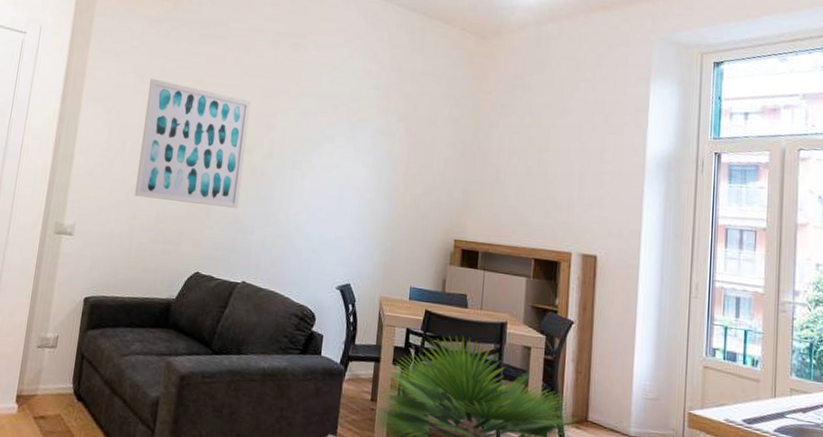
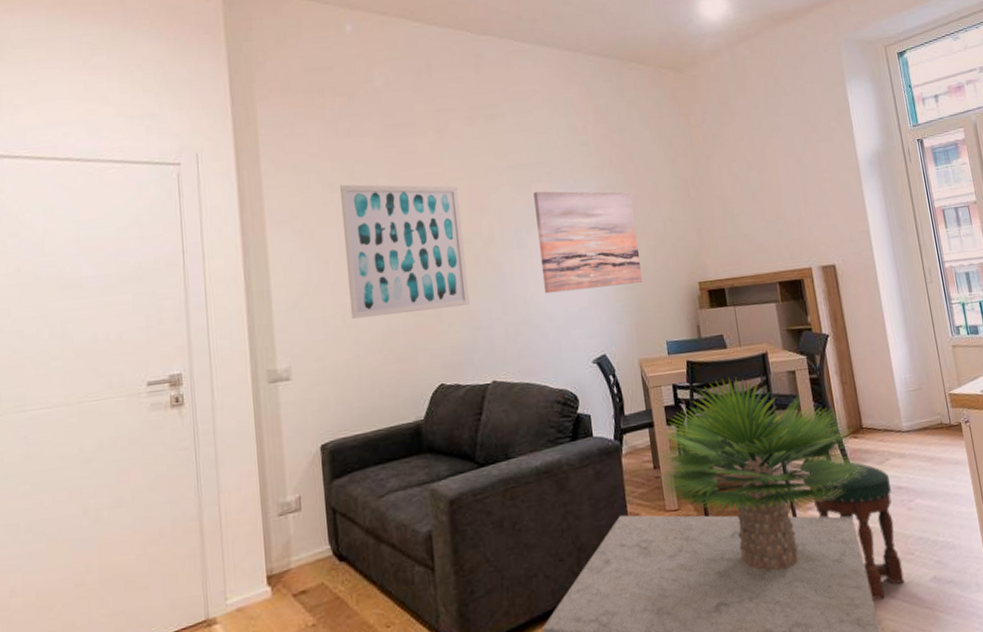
wall art: none [308,121,409,226] -> present [533,191,643,294]

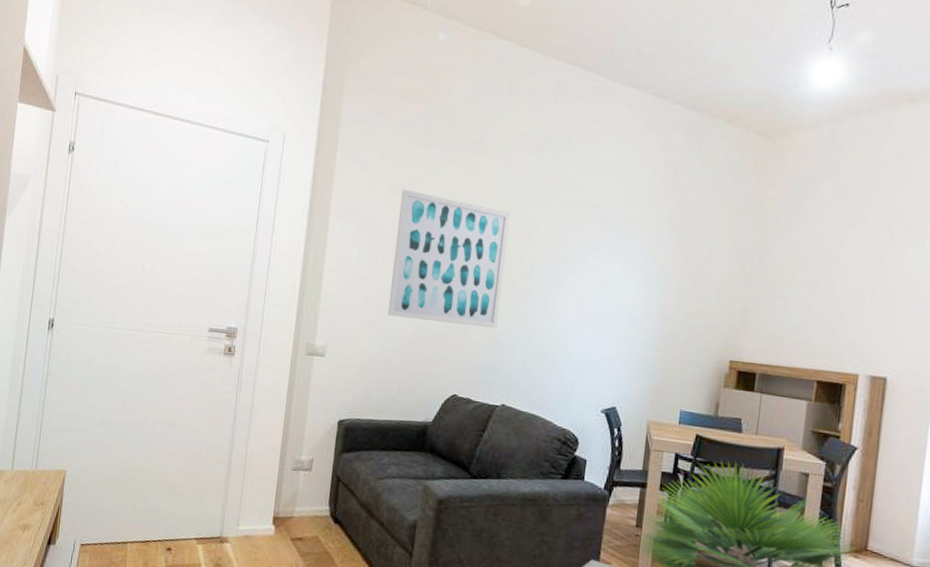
wall art: present [533,191,643,294] -> none [571,233,683,347]

